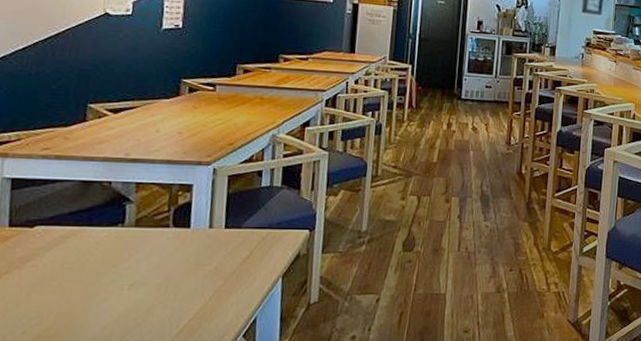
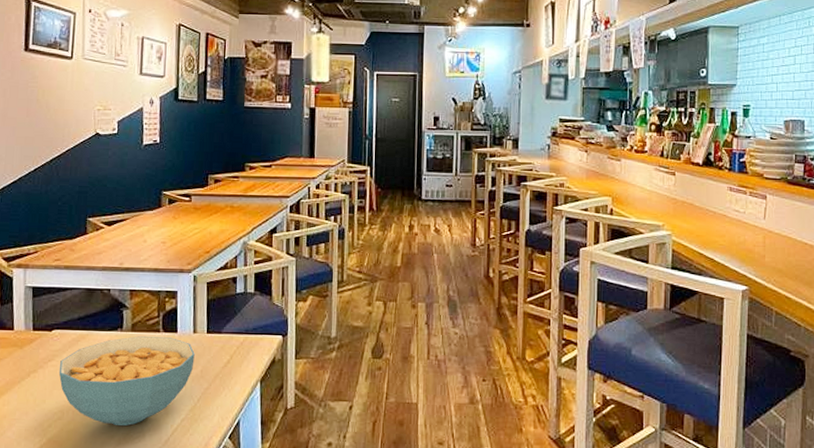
cereal bowl: none [39,232,210,328] -> present [58,336,195,426]

